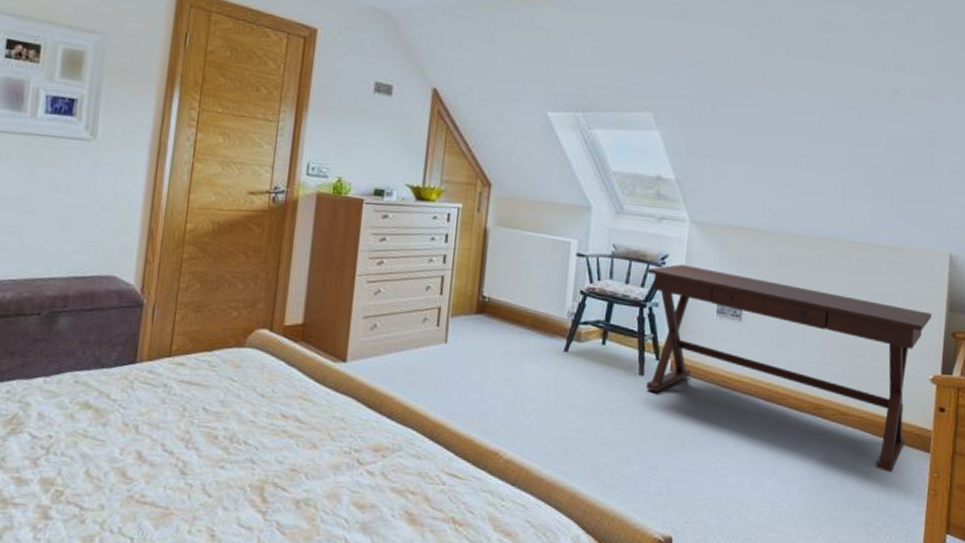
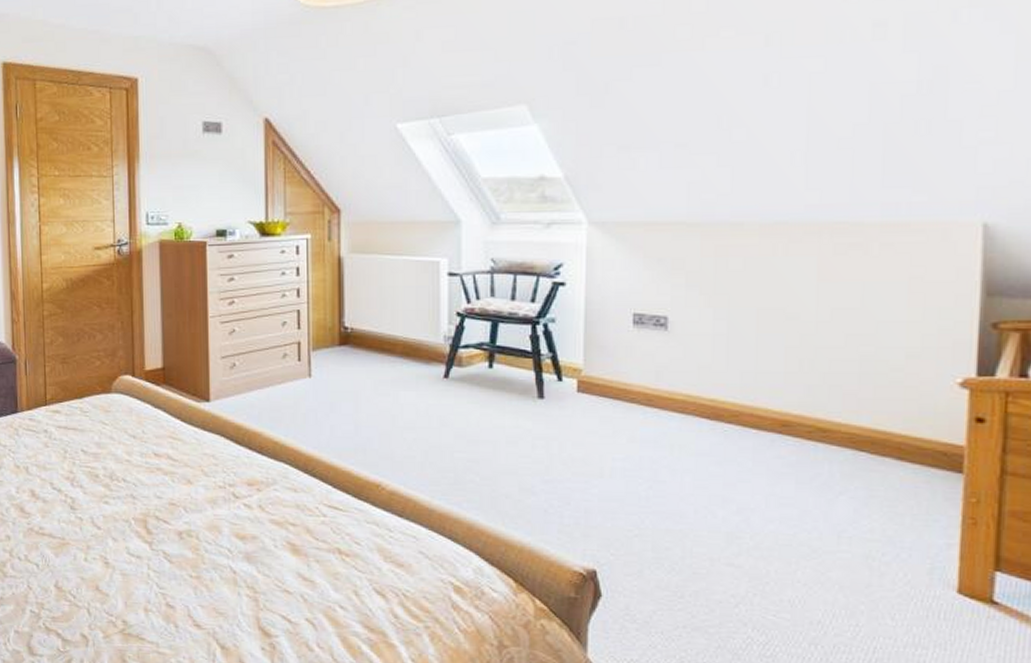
desk: present [646,264,932,473] -> none [536,273,956,499]

